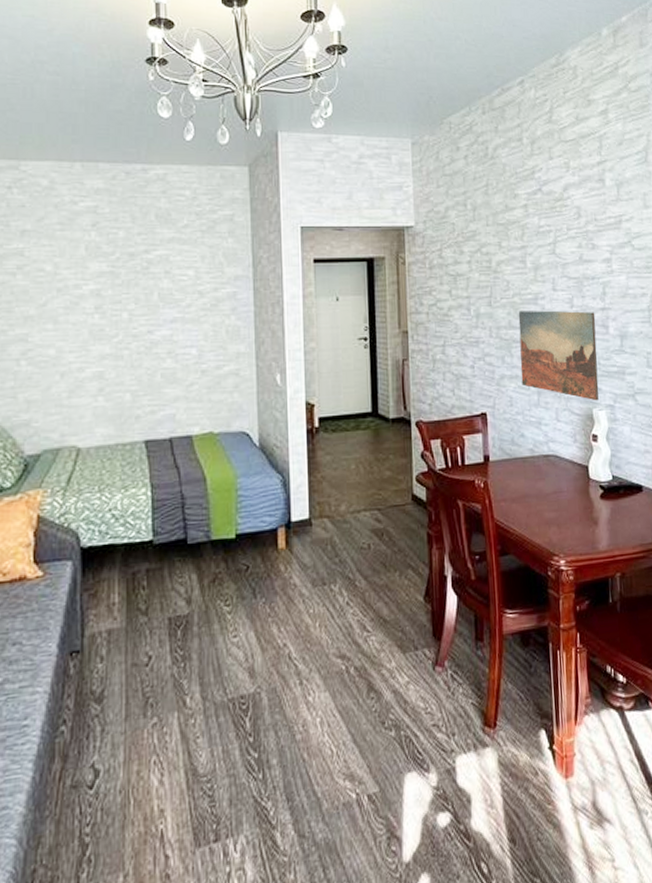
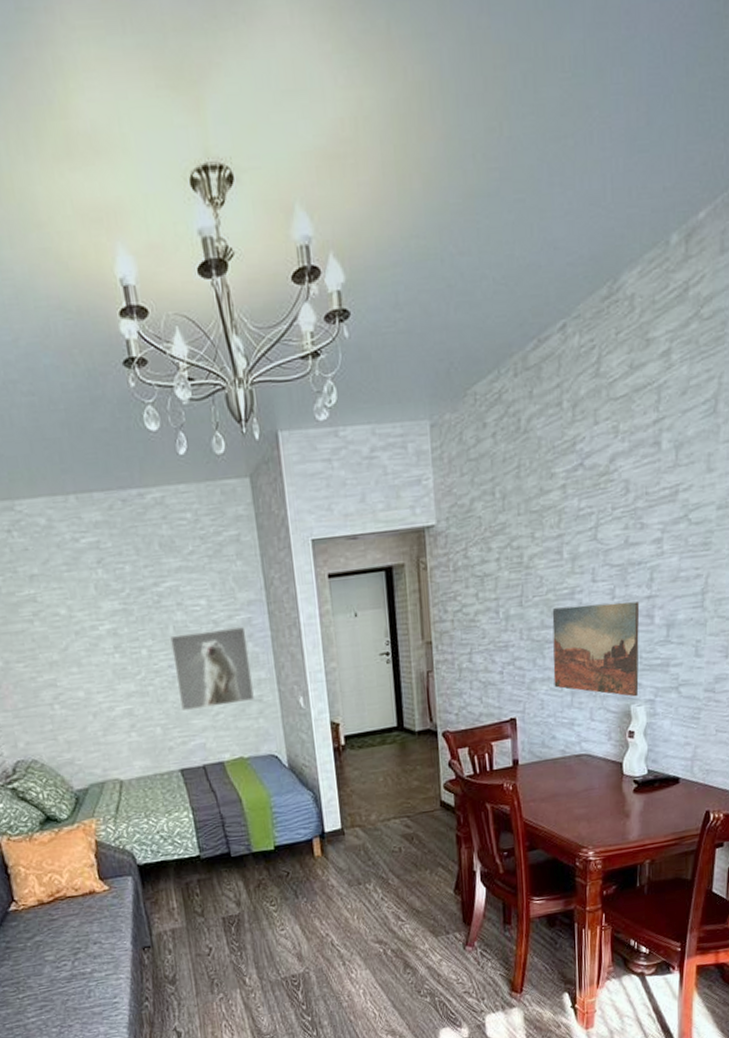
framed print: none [154,300,231,379] -> present [170,627,254,712]

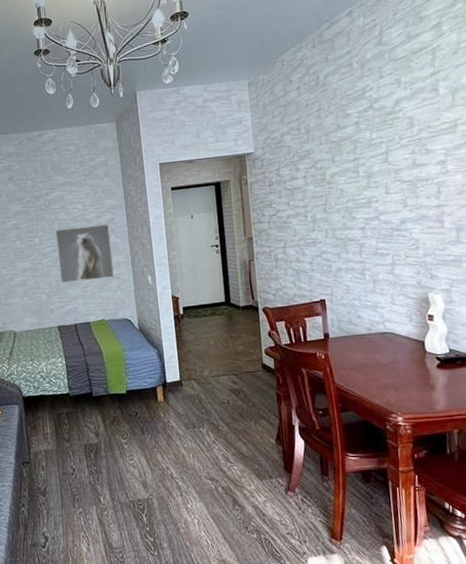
wall art: present [552,601,640,697] -> none [352,209,435,287]

